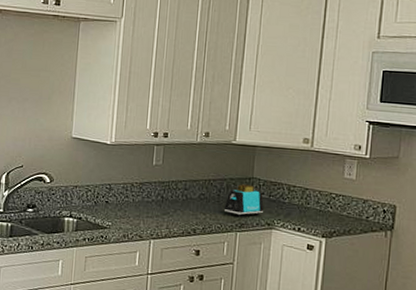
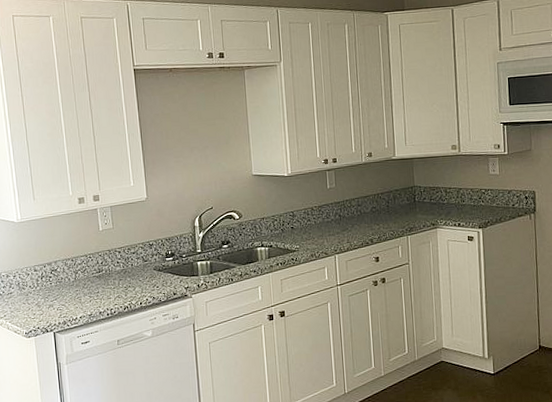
toaster: present [224,184,264,217] -> none [393,193,428,223]

